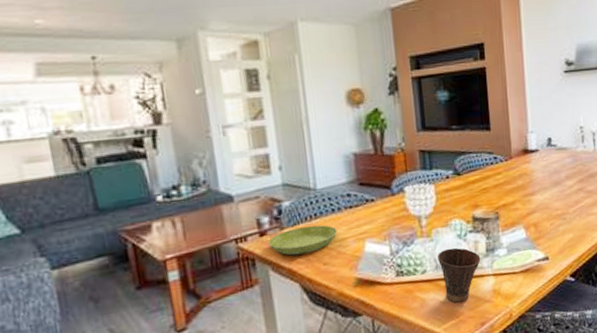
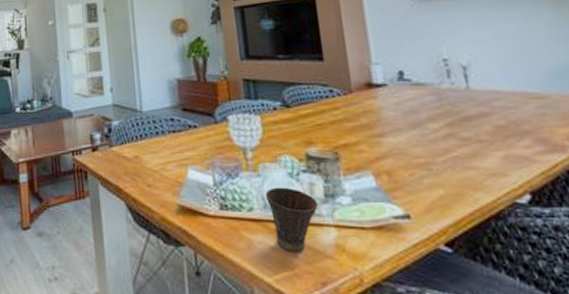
saucer: present [268,225,338,256] -> none [99,145,161,173]

